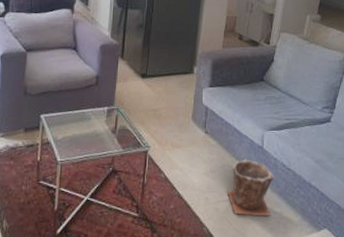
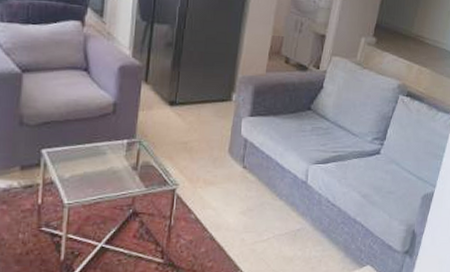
plant pot: present [227,159,274,216] -> none [265,195,318,256]

